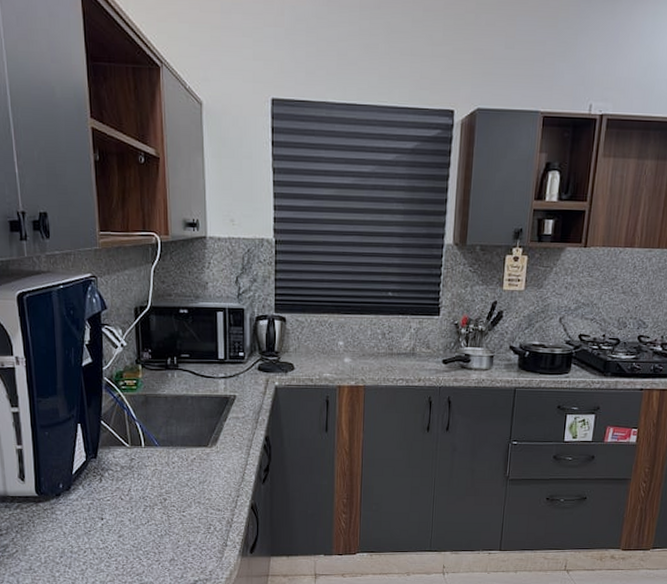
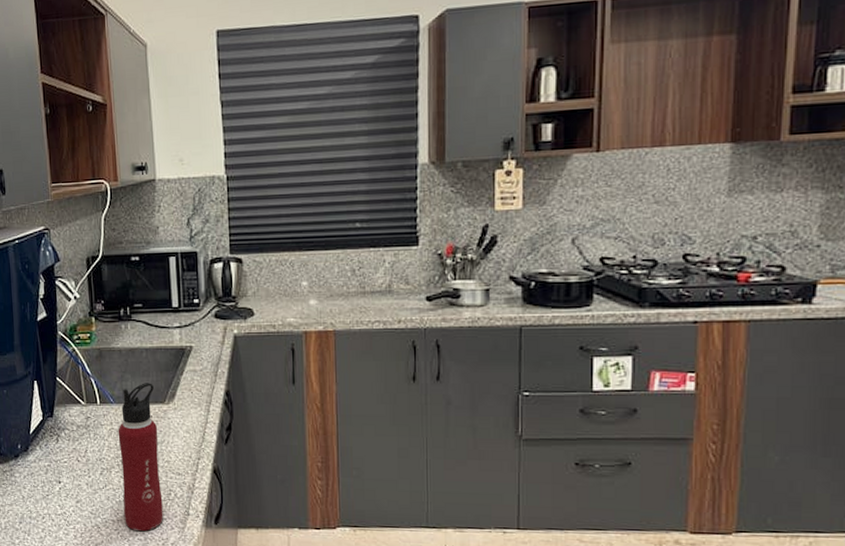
water bottle: none [161,428,203,562] -> present [118,383,164,532]

